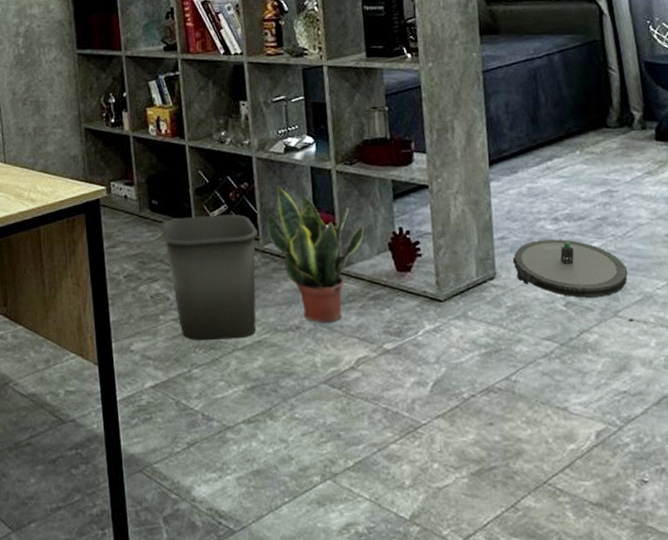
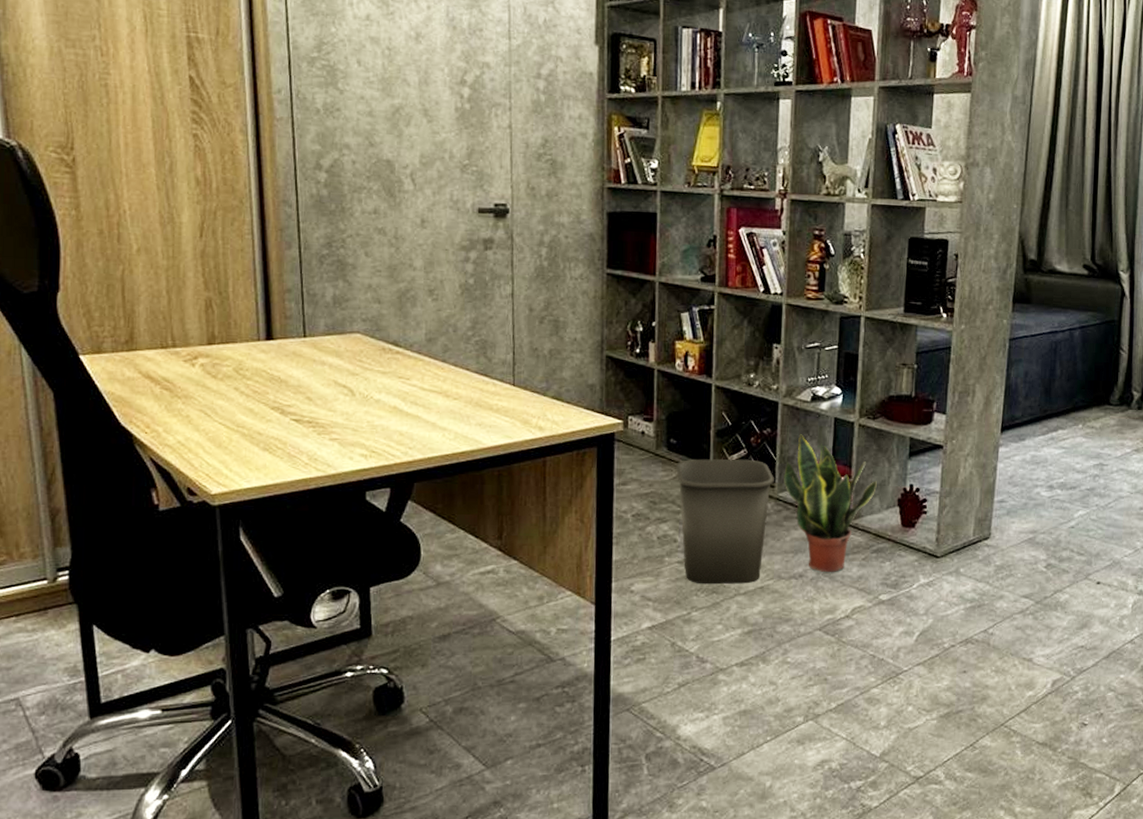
robot vacuum: present [512,239,628,298] -> none [1007,505,1104,561]

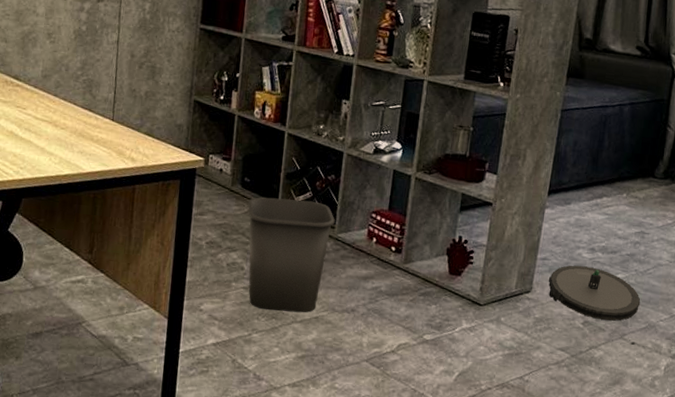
potted plant: present [784,434,877,572] -> none [343,182,429,310]
robot vacuum: none [1007,505,1104,561] -> present [548,265,641,321]

